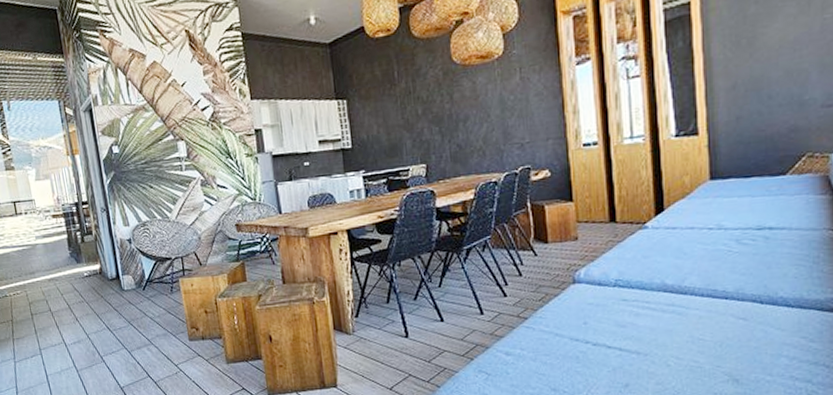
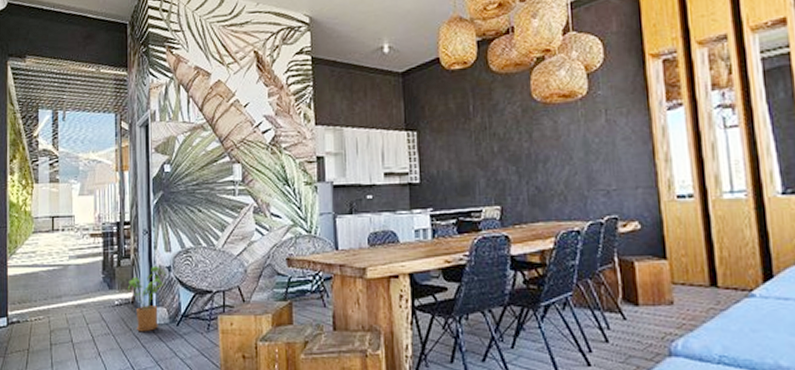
house plant: none [93,239,127,298] -> present [127,265,166,332]

